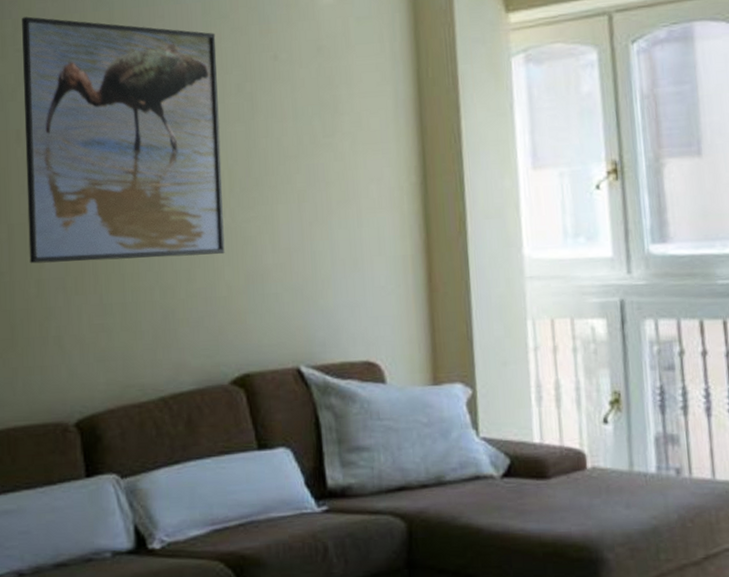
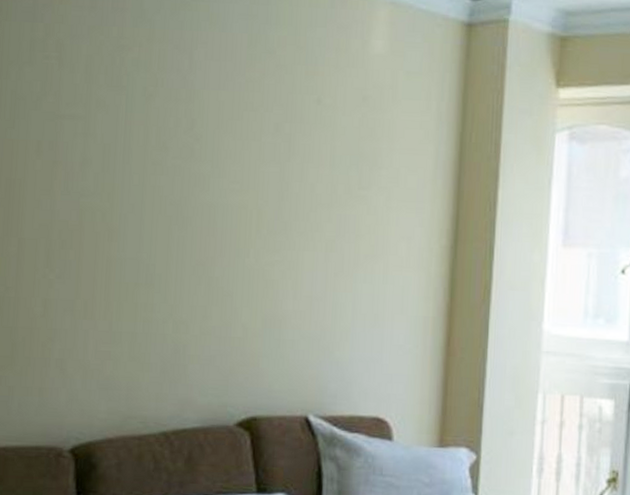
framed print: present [22,16,225,264] -> none [38,23,259,294]

